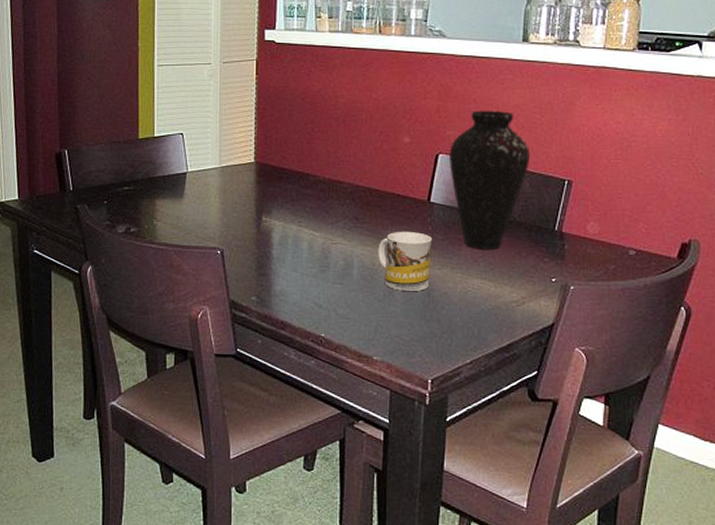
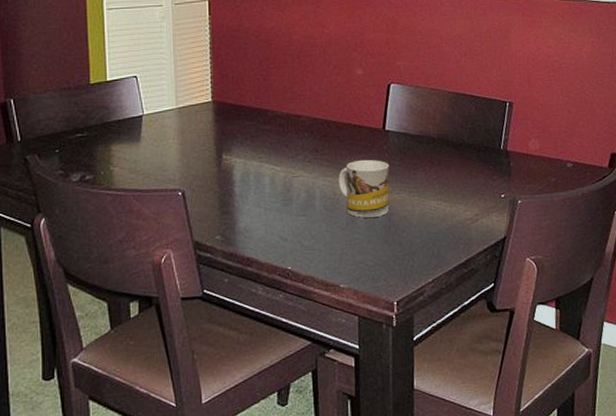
vase: present [449,110,531,249] -> none [400,40,474,172]

